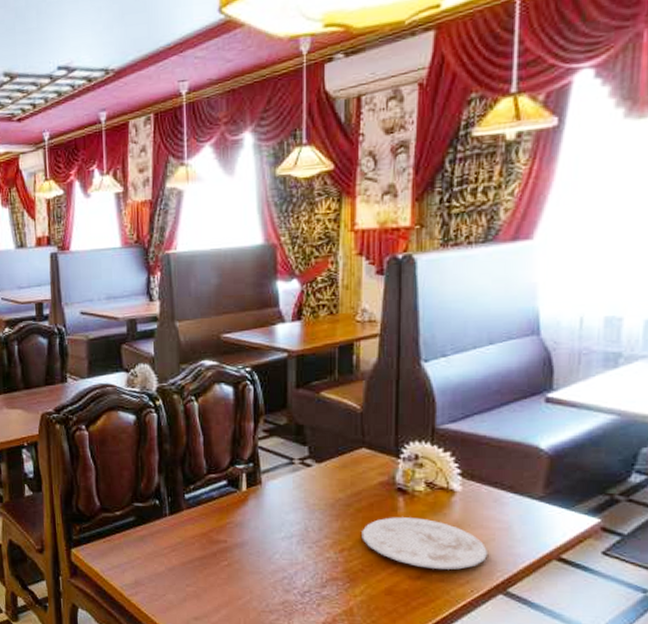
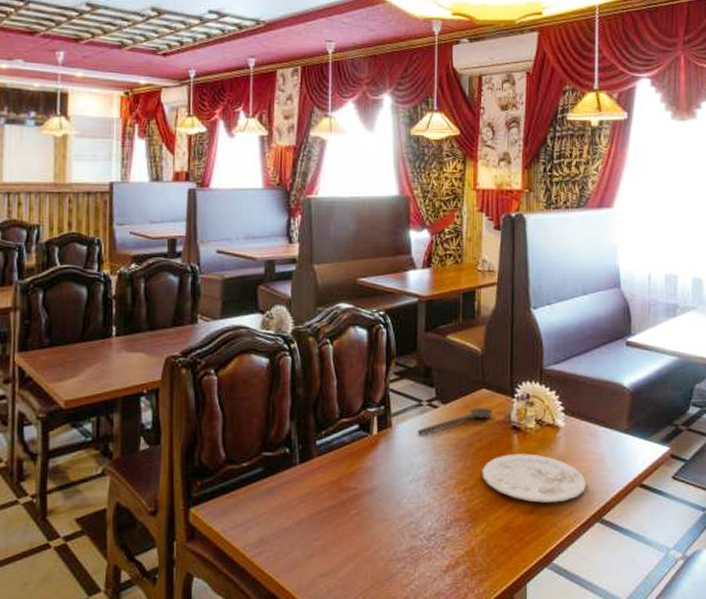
wooden spoon: none [290,468,374,493] -> present [418,408,493,434]

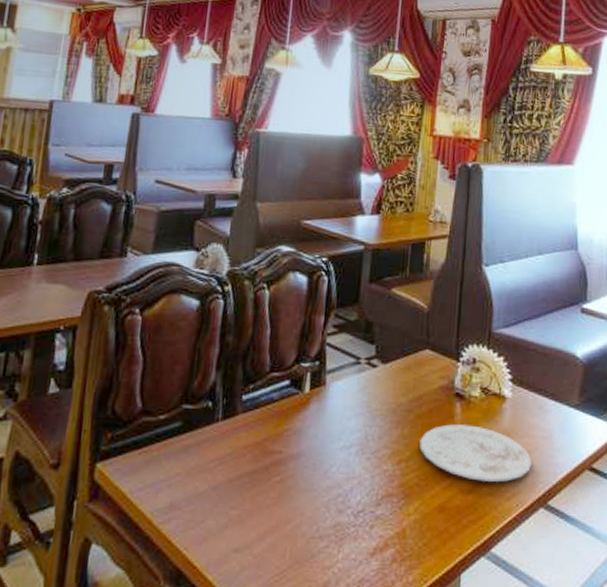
wooden spoon: present [418,408,493,434] -> none [353,370,436,396]

